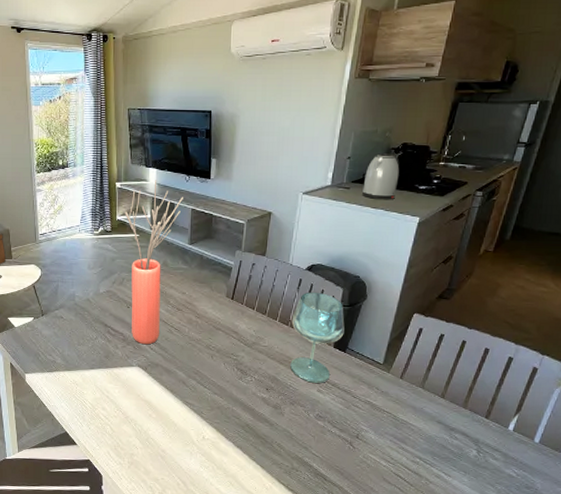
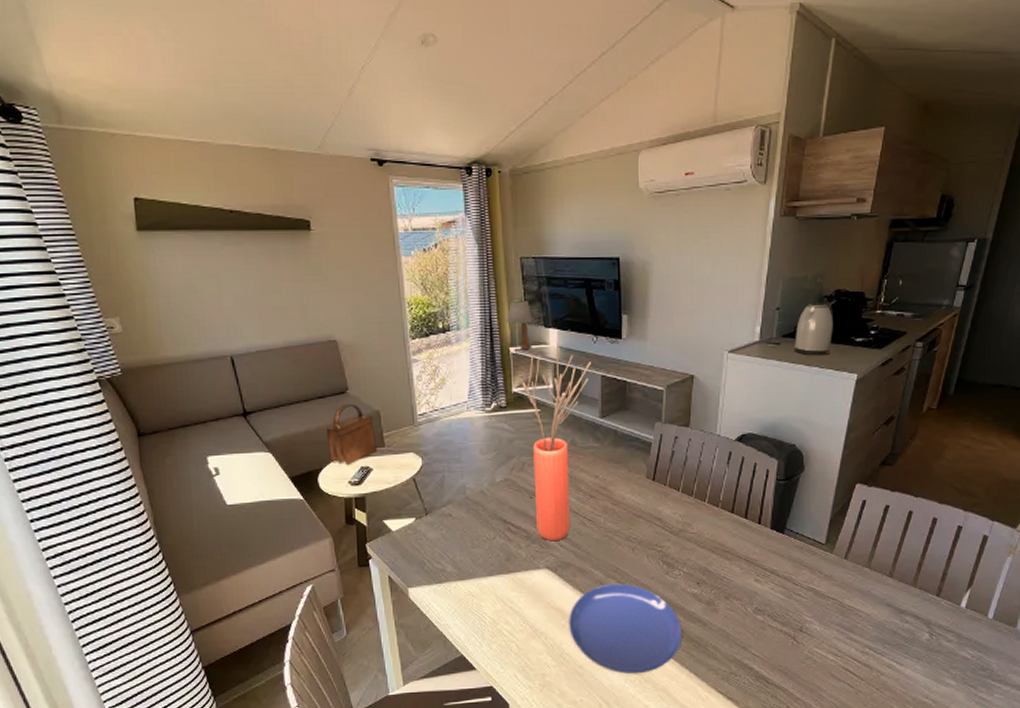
table lamp: none [114,141,138,185] -> present [506,297,535,350]
plate: none [155,383,251,462] -> present [569,583,681,674]
wine glass: present [290,292,345,383] -> none [722,465,782,572]

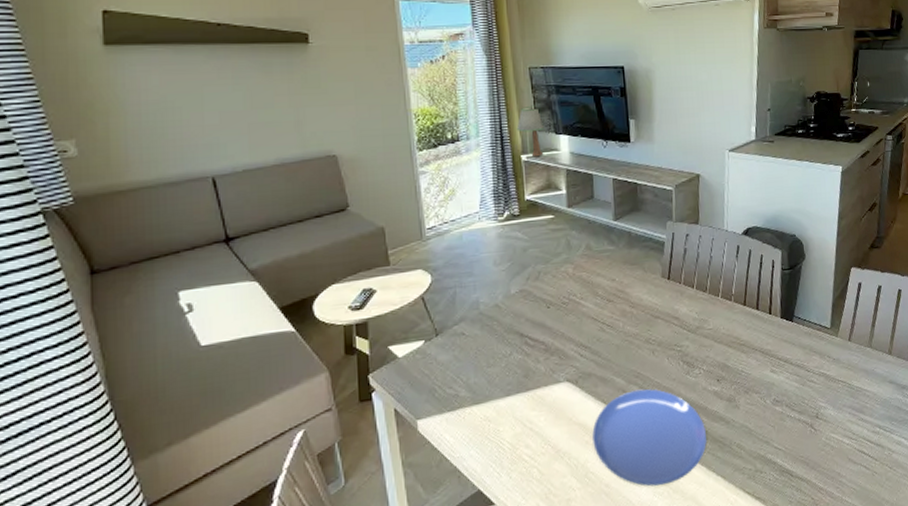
handbag: present [326,403,377,466] -> none [323,221,381,289]
vase: present [522,342,591,542] -> none [534,148,602,352]
kettle: present [793,302,834,356] -> none [785,103,818,152]

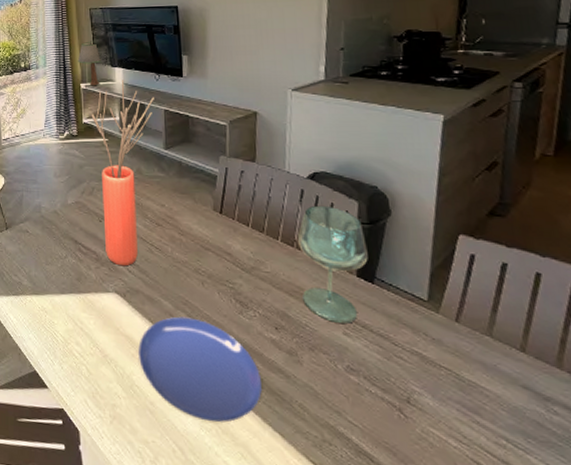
vase: none [534,148,602,352] -> present [91,80,154,266]
wine glass: none [734,257,789,363] -> present [297,205,368,323]

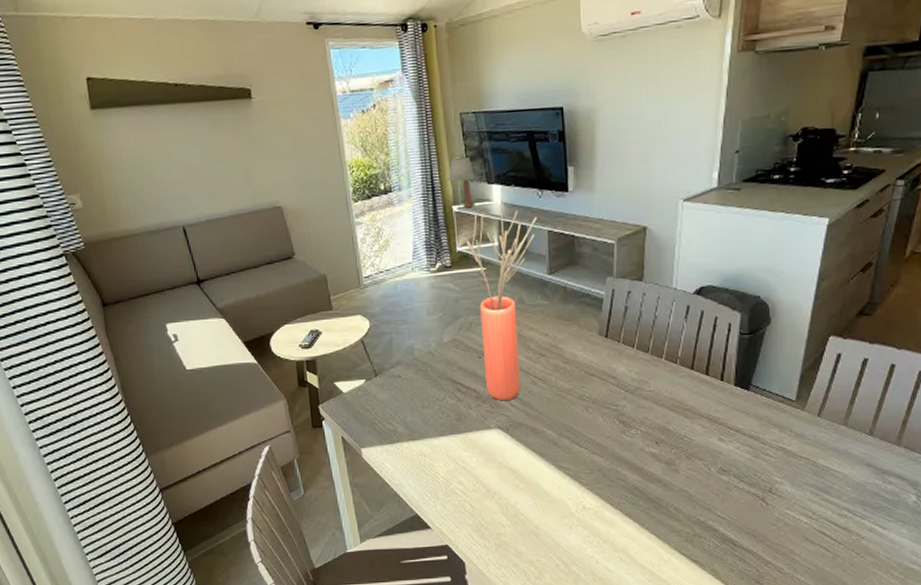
plate: present [138,316,262,423] -> none [522,443,641,535]
wine glass: present [297,205,368,323] -> none [680,319,746,430]

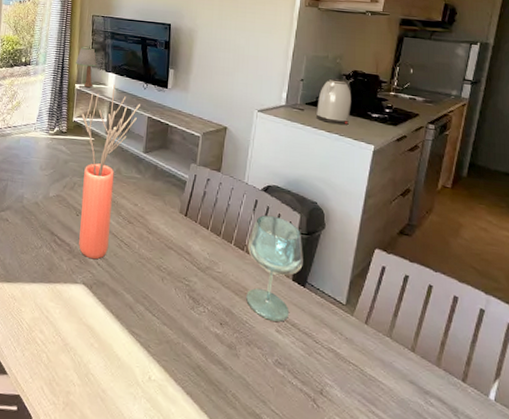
wine glass: none [680,319,746,430] -> present [246,215,303,322]
kettle: none [755,142,800,201] -> present [315,78,352,126]

